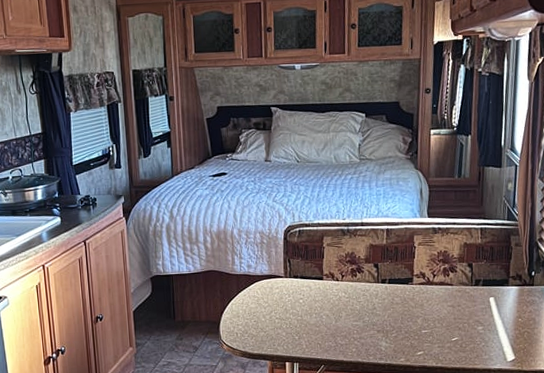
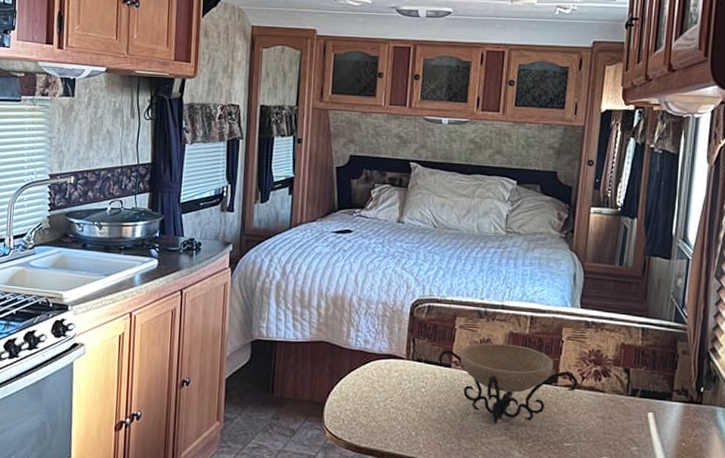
decorative bowl: none [311,254,431,322] -> present [438,342,578,425]

